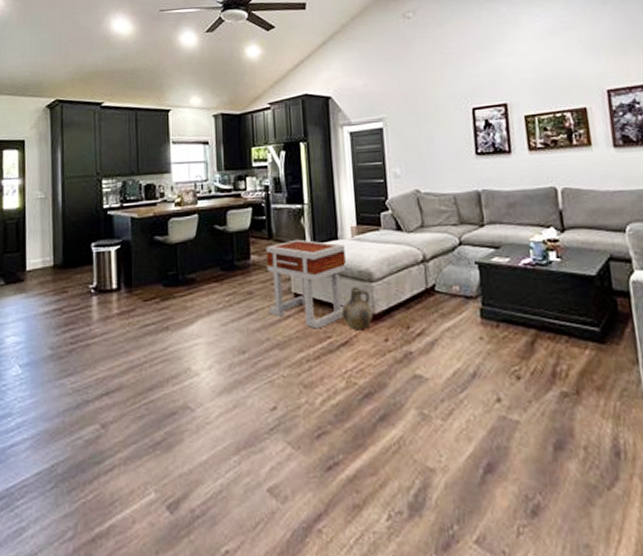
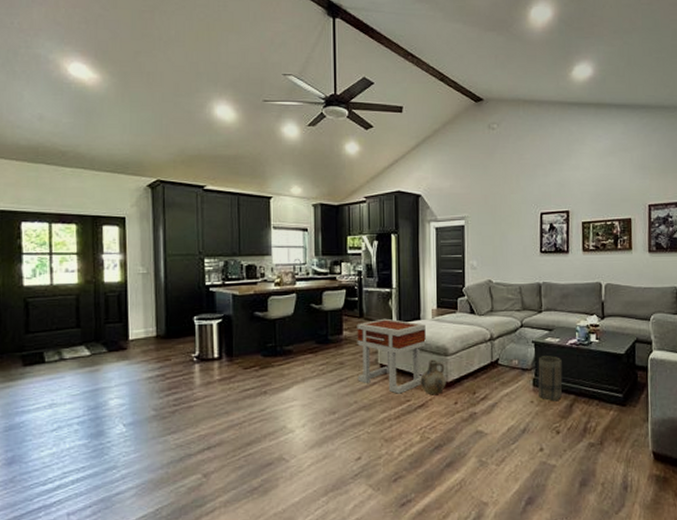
basket: none [485,279,519,338] -> present [538,356,563,402]

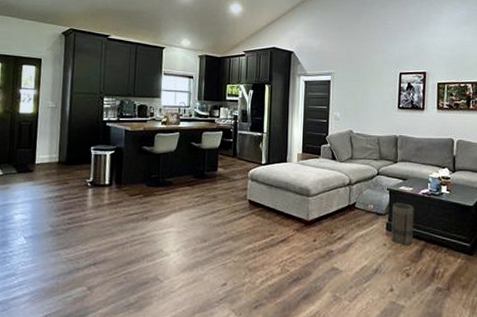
side table: present [357,318,426,394] -> none [228,159,291,228]
ceramic jug: present [420,359,446,394] -> none [283,199,307,231]

